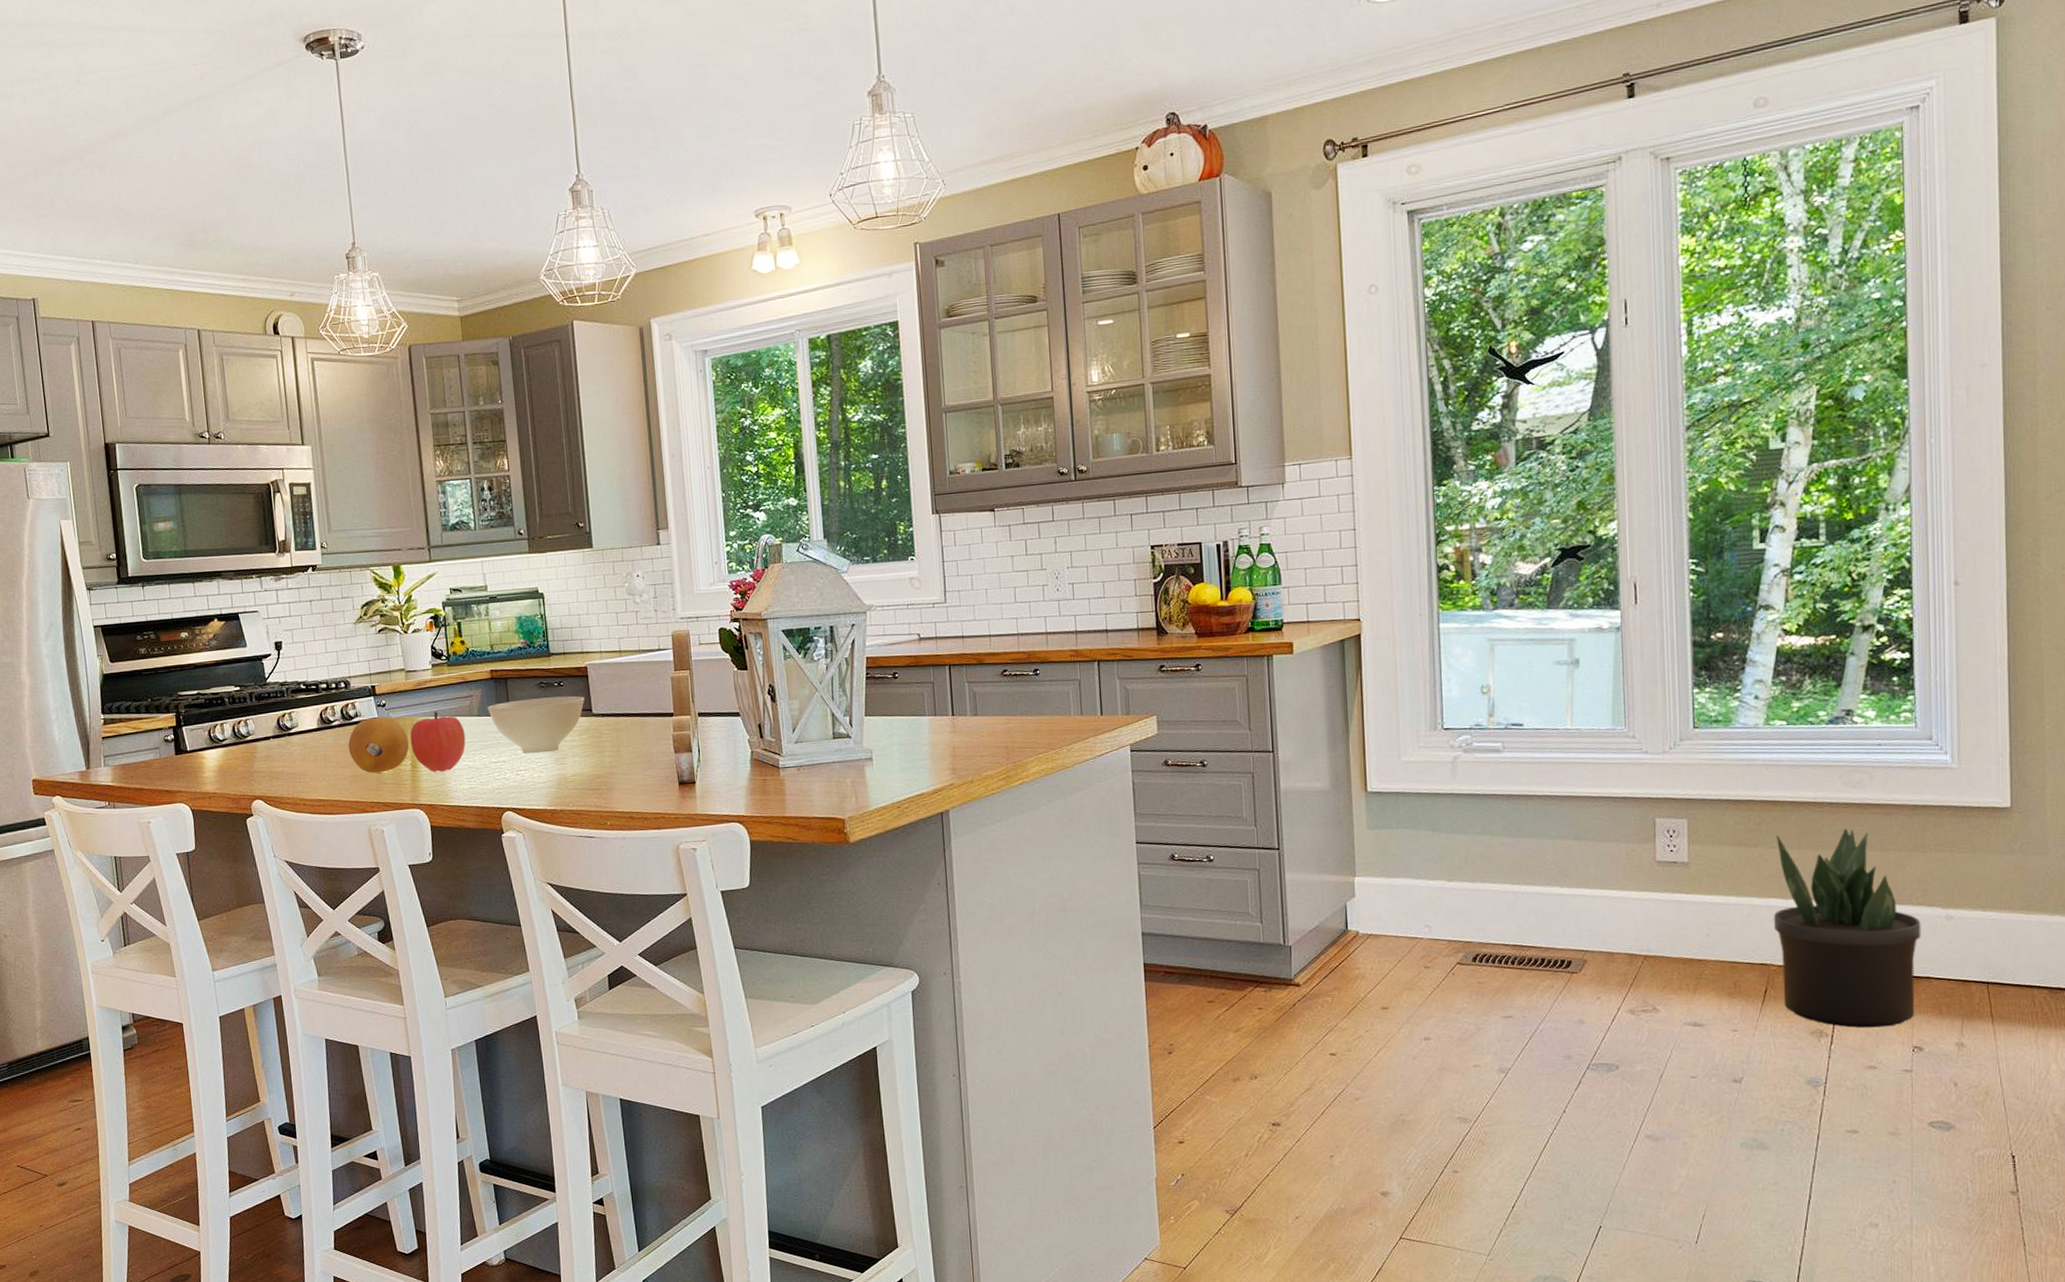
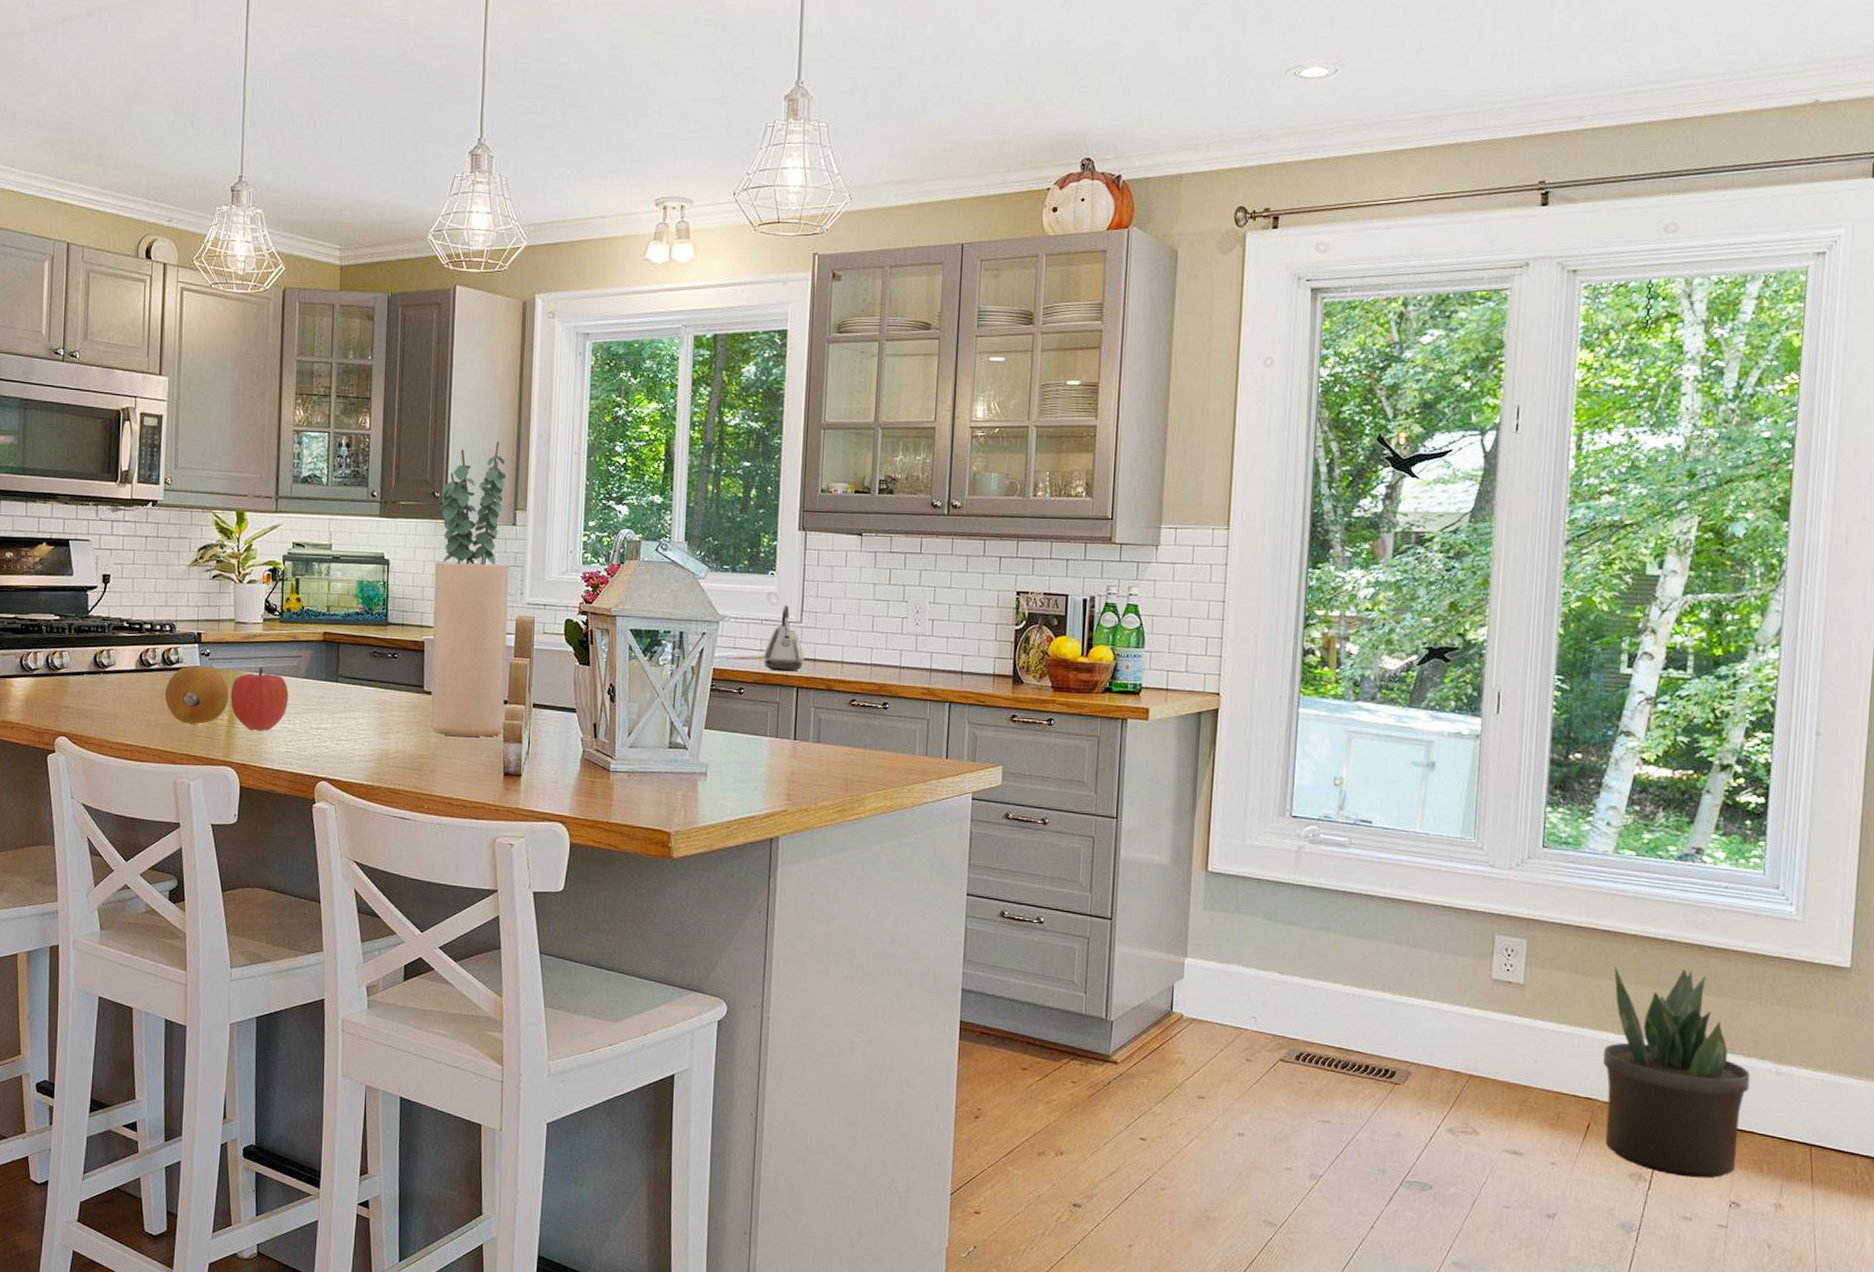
bowl: present [487,696,585,754] -> none [315,667,417,725]
vase: none [585,466,672,754] -> present [430,442,509,737]
kettle: none [912,587,953,652] -> present [762,605,805,671]

